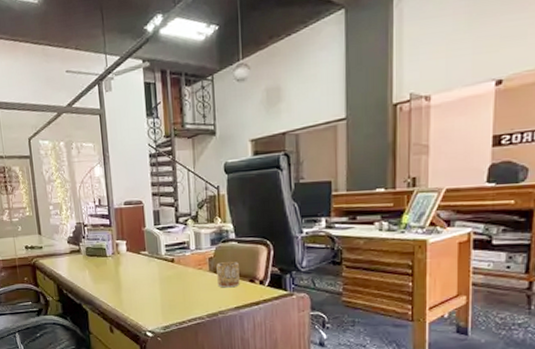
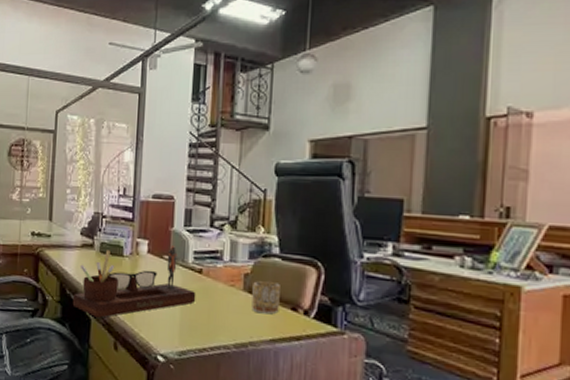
desk organizer: none [69,243,172,309] -> present [72,246,196,318]

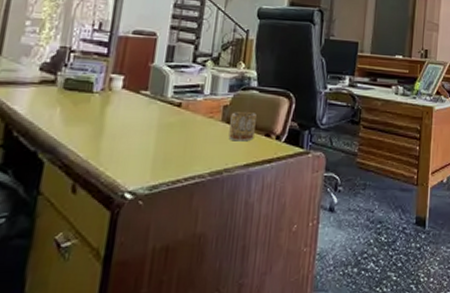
desk organizer: present [72,246,196,318] -> none [20,81,174,160]

